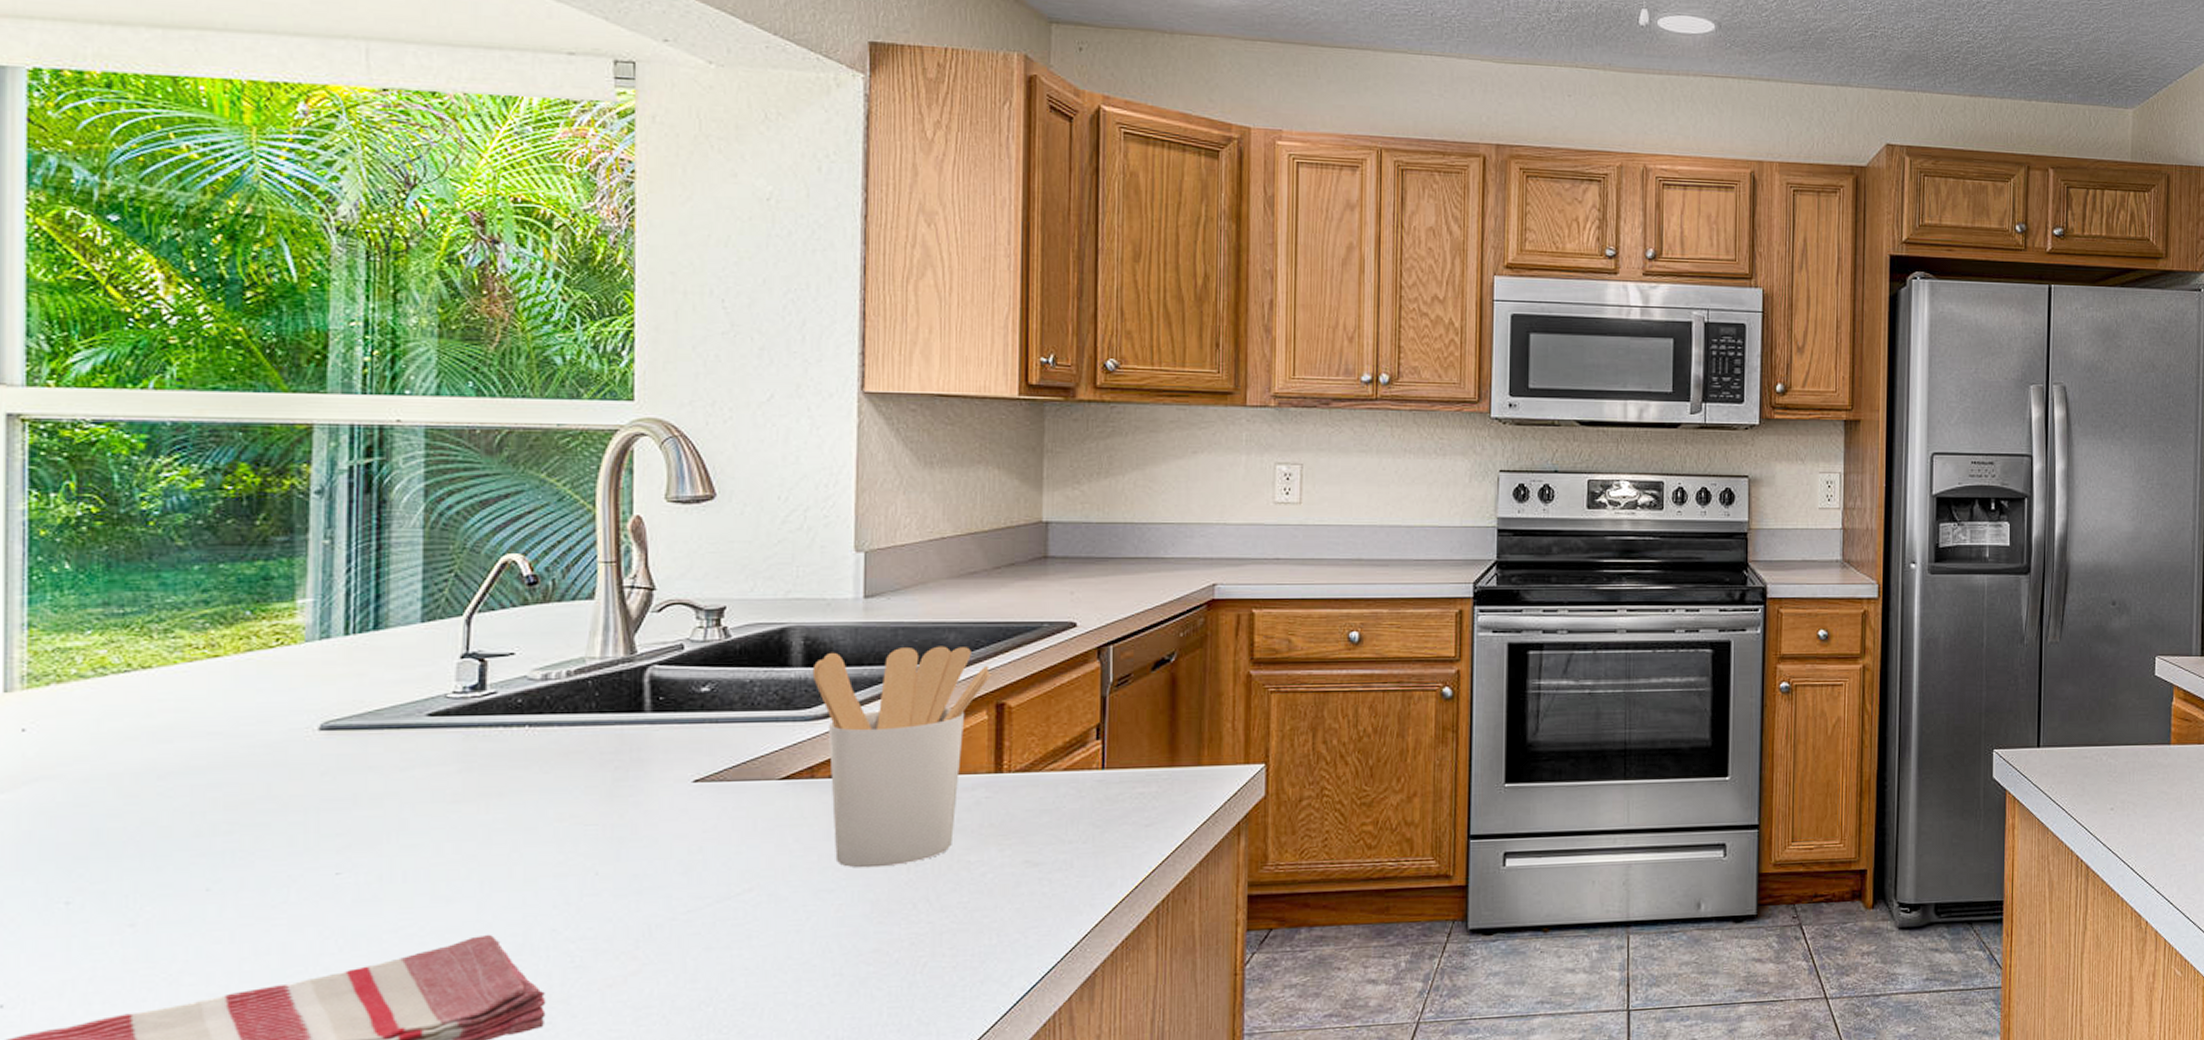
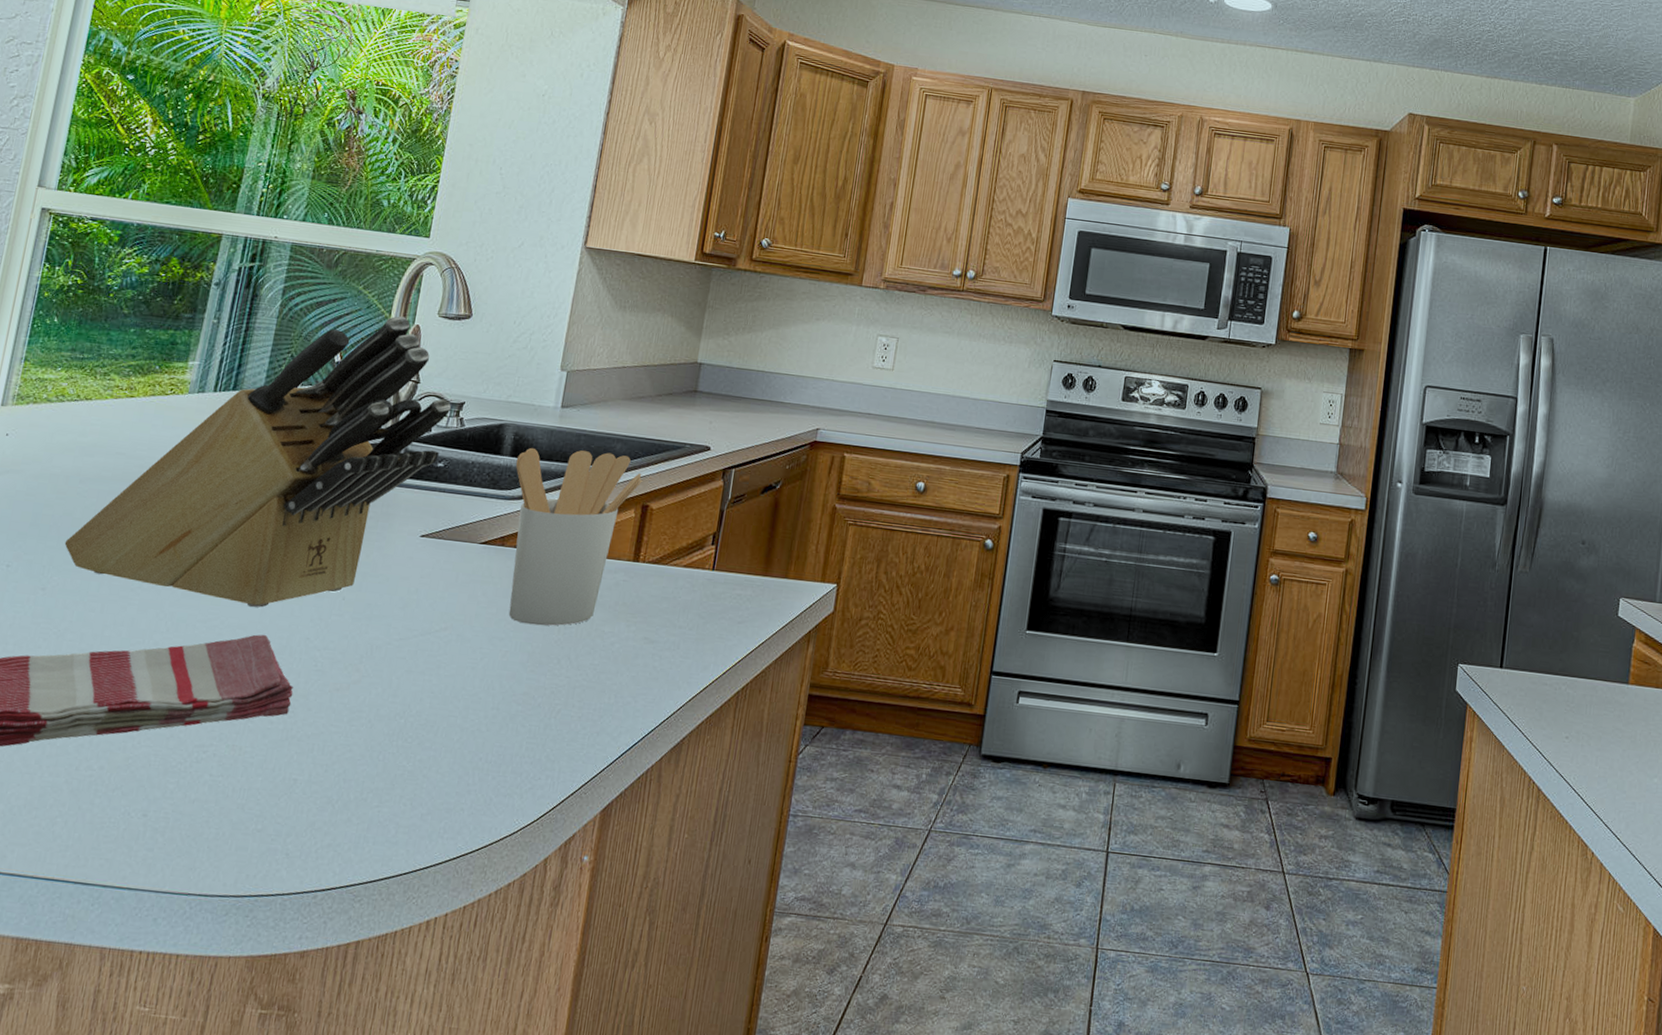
knife block: none [152,507,708,903] -> present [64,316,452,608]

